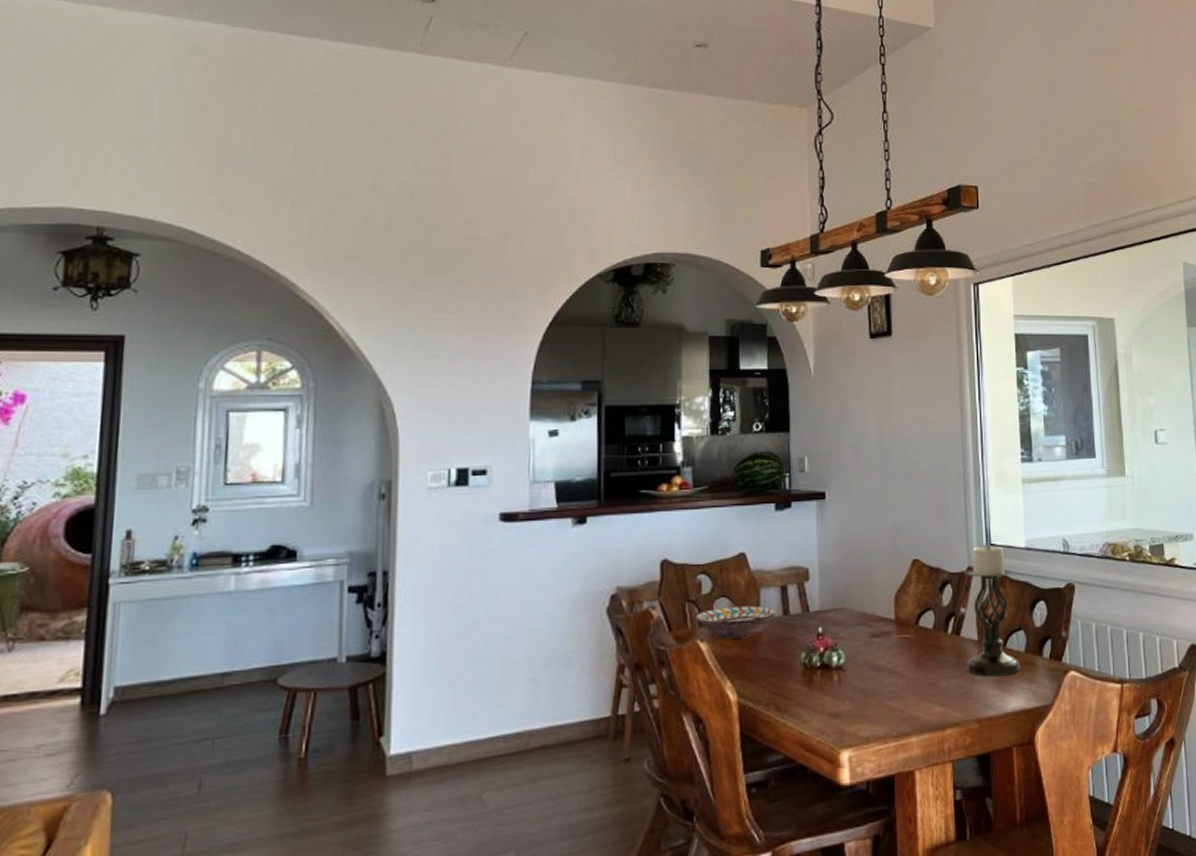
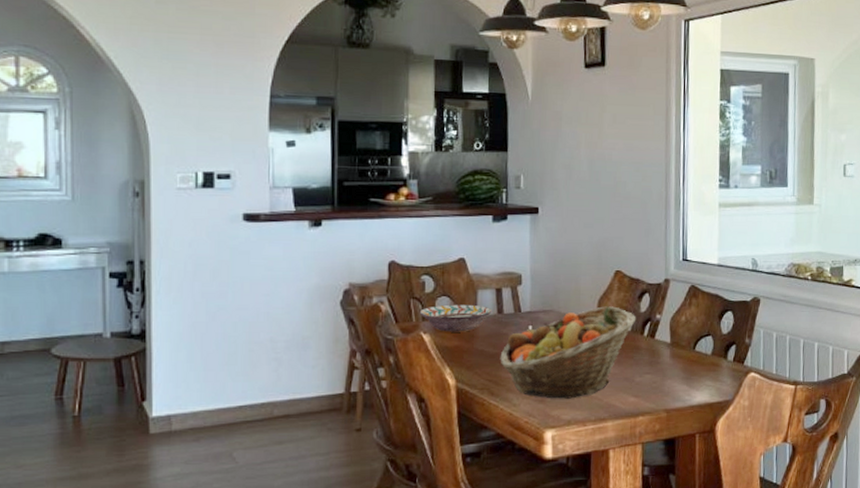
fruit basket: none [787,601,939,712] -> present [500,306,637,399]
candle holder: present [967,542,1020,677] -> none [659,258,707,374]

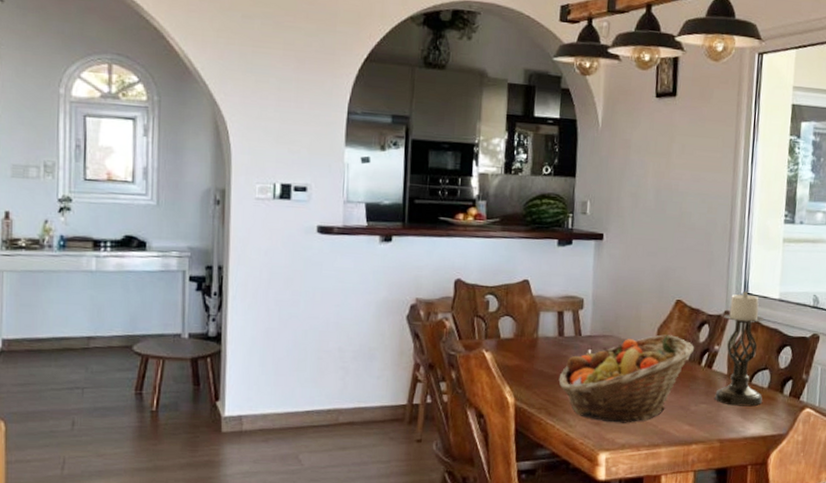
decorative bowl: present [419,304,492,332] -> none [482,324,553,352]
candle holder: none [659,258,707,374] -> present [714,291,765,407]

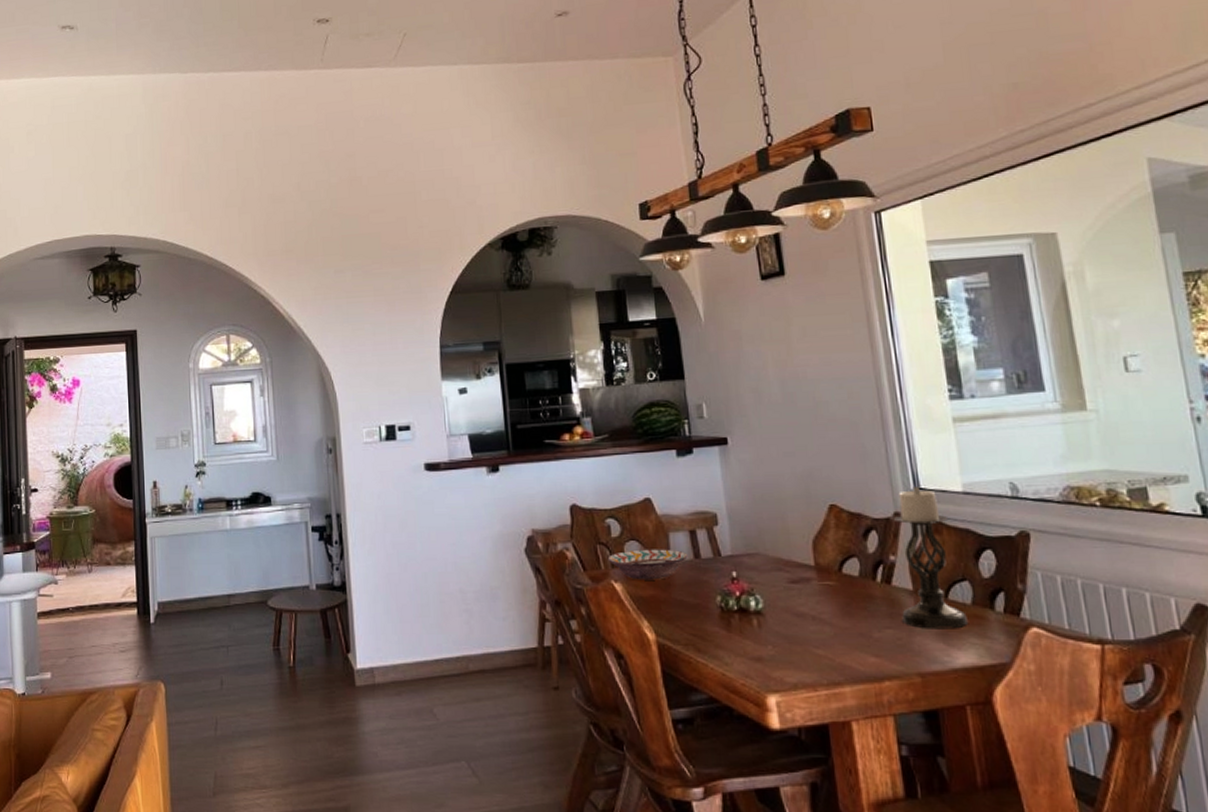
decorative bowl: none [482,324,553,352] -> present [607,549,688,580]
fruit basket: present [558,334,695,423] -> none [703,547,864,658]

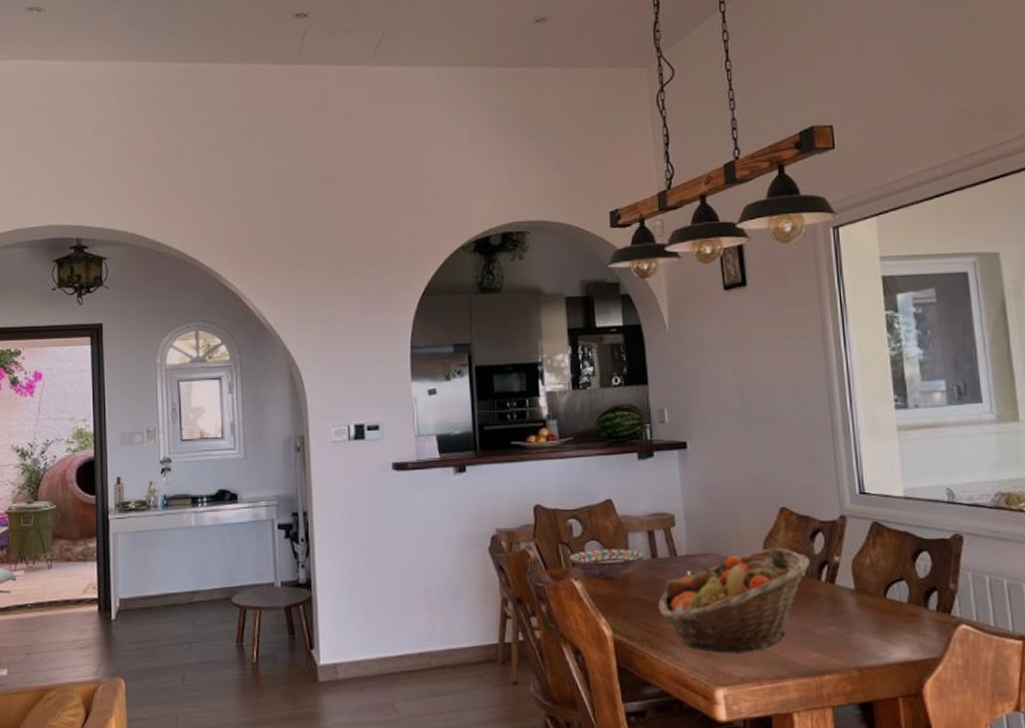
fruit basket: none [703,547,864,658] -> present [658,548,811,653]
candle holder: present [894,486,968,629] -> none [840,491,903,626]

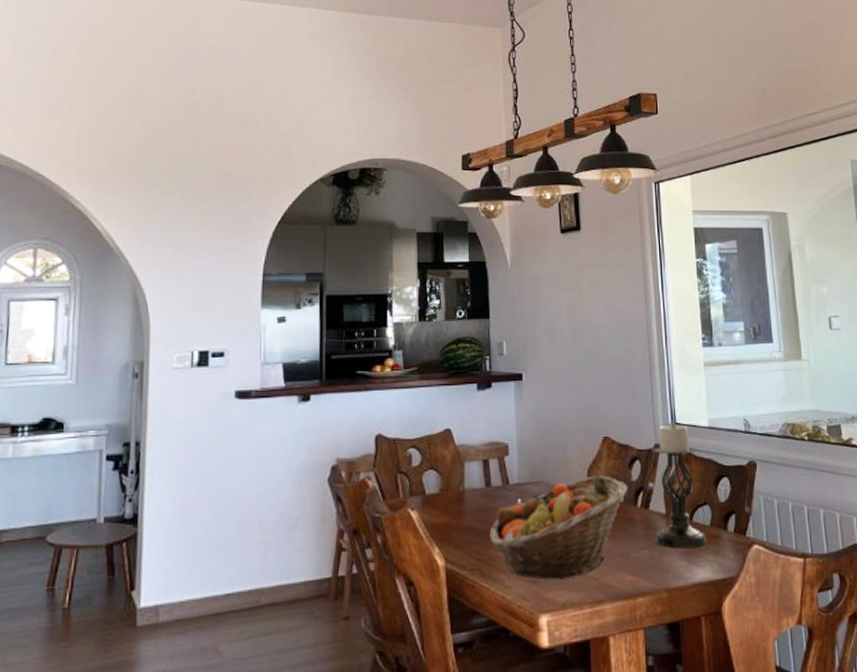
decorative bowl: present [568,548,646,579] -> none [406,477,480,508]
candle holder: none [840,491,903,626] -> present [654,422,706,549]

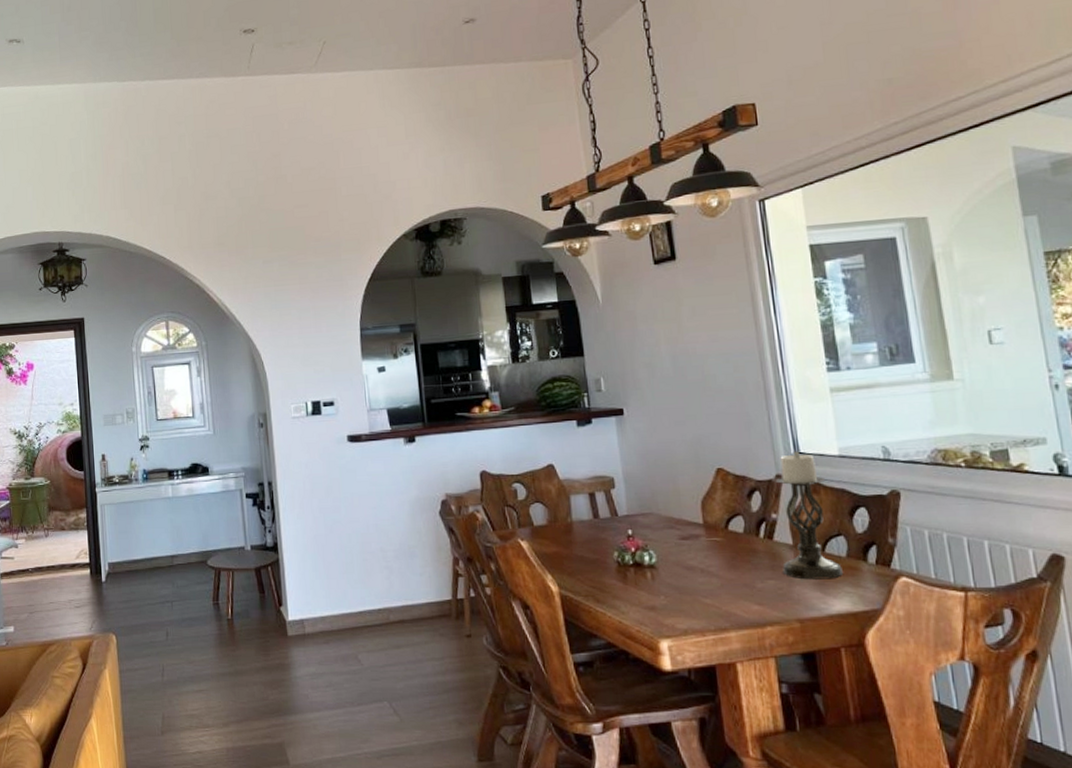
fruit basket: present [489,475,628,579] -> none [601,506,748,607]

